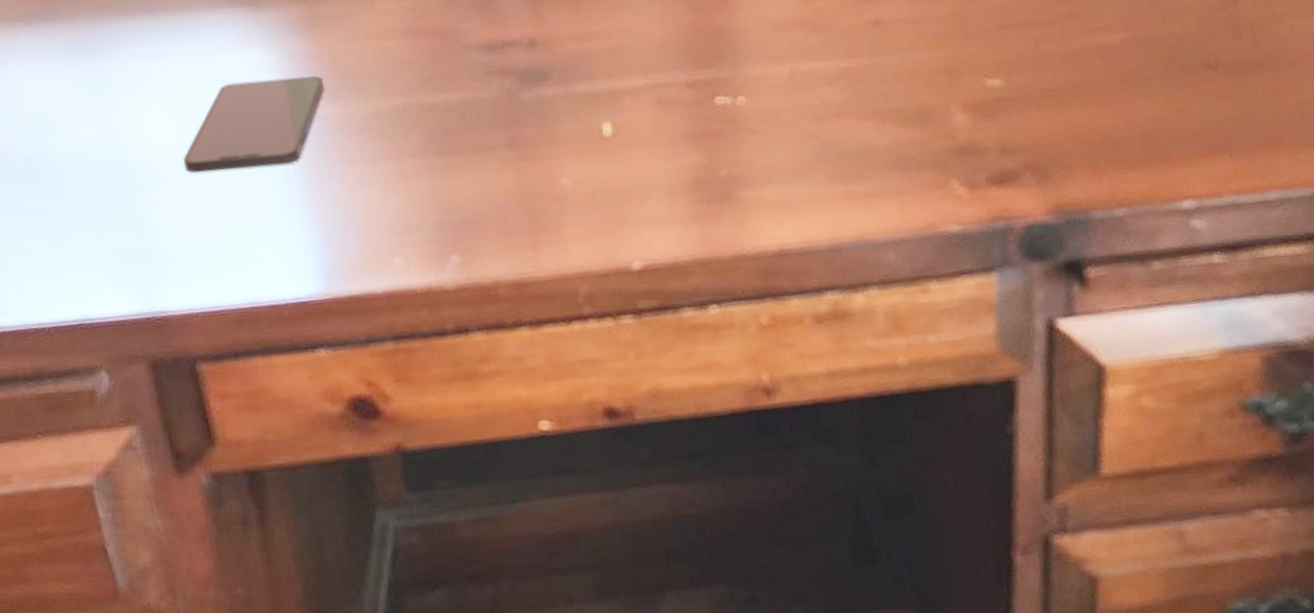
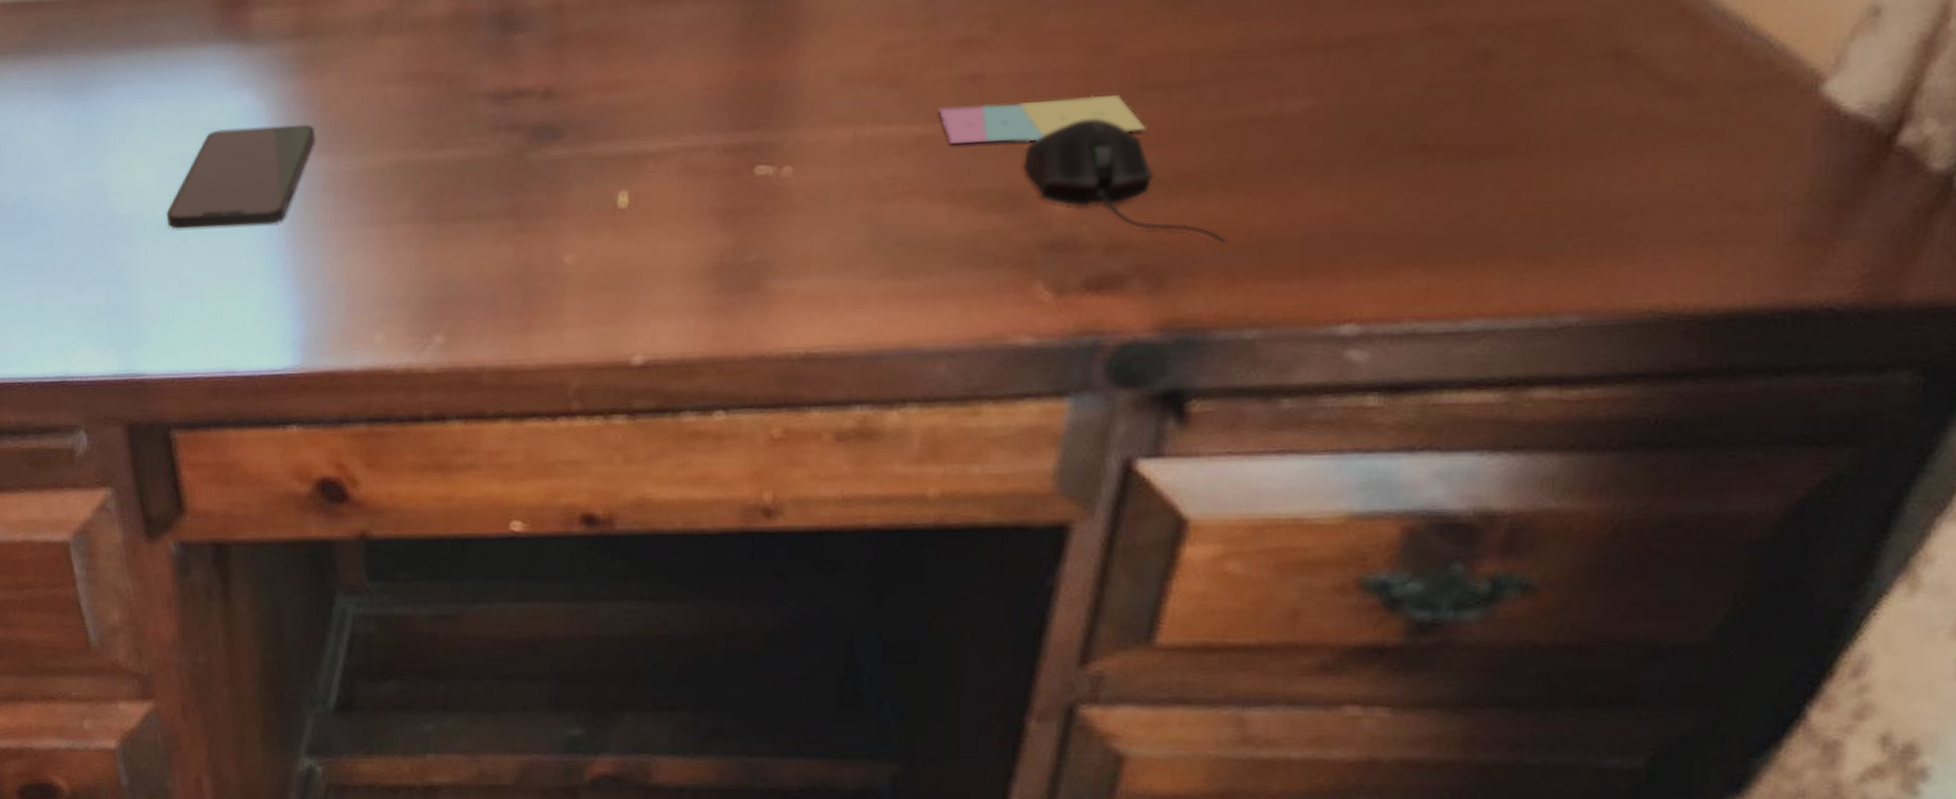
sticky notes: none [853,33,1012,74] -> present [938,95,1146,144]
computer mouse: none [925,51,1087,144] -> present [1023,119,1226,244]

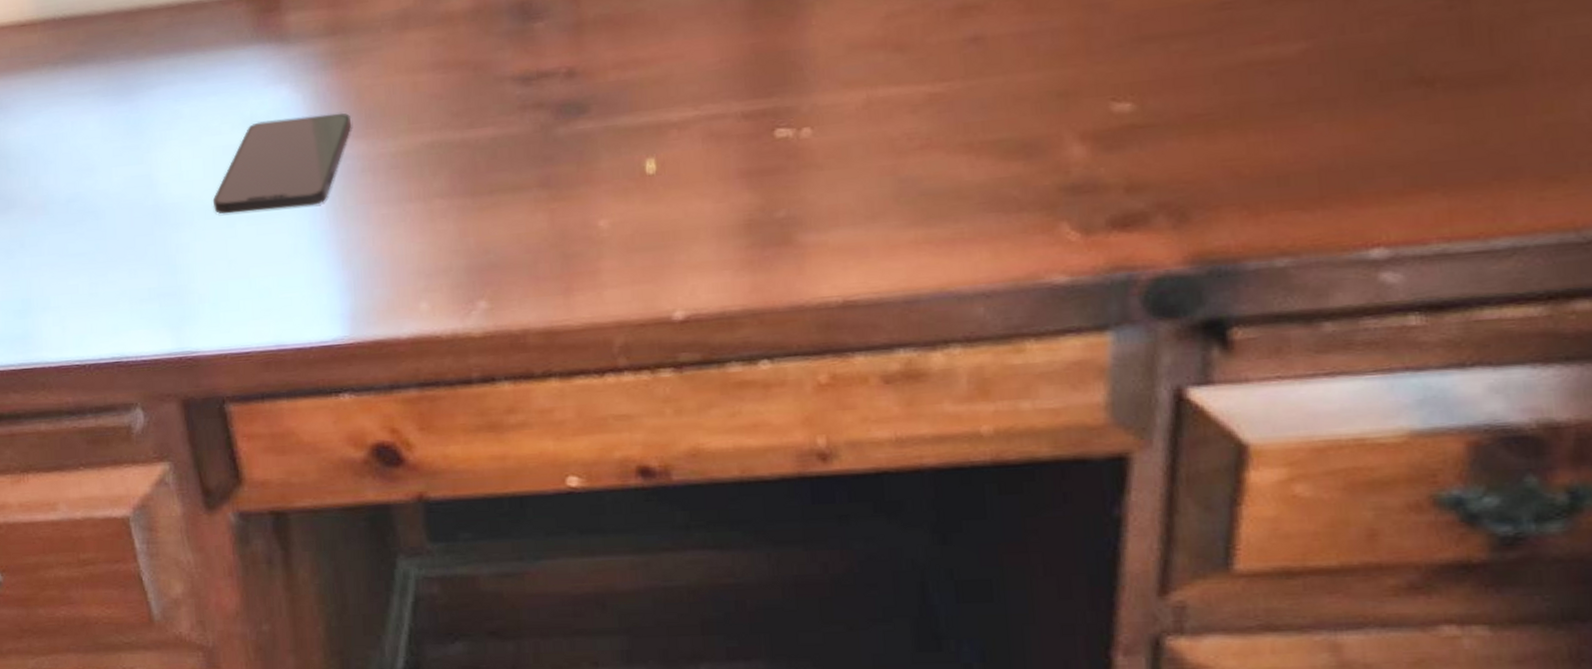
sticky notes: present [938,95,1146,144] -> none [945,48,1149,100]
computer mouse: present [1023,119,1226,244] -> none [1033,70,1243,179]

